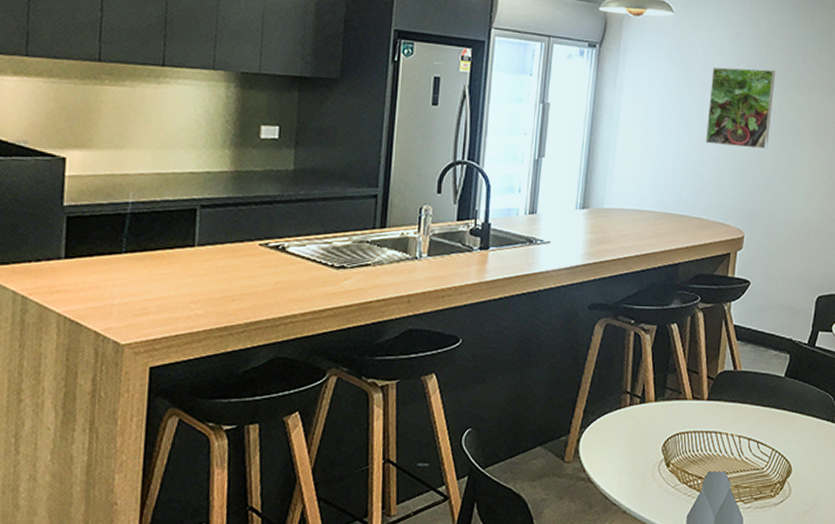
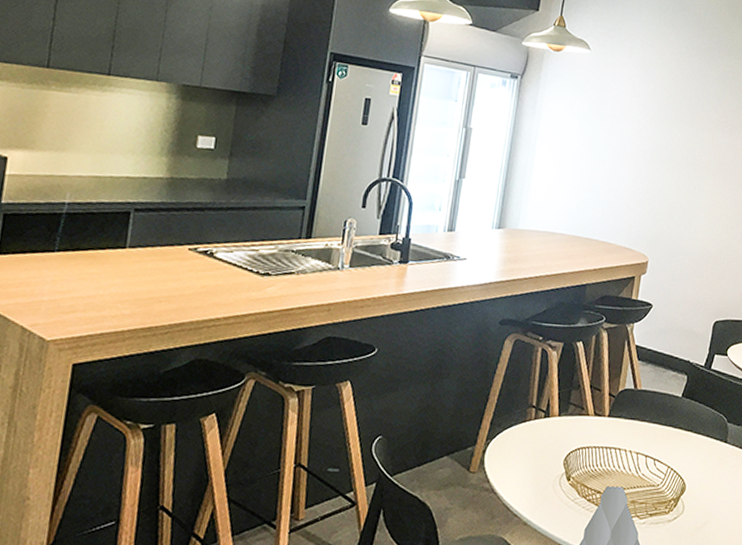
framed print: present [706,67,775,149] -> none [616,103,682,181]

